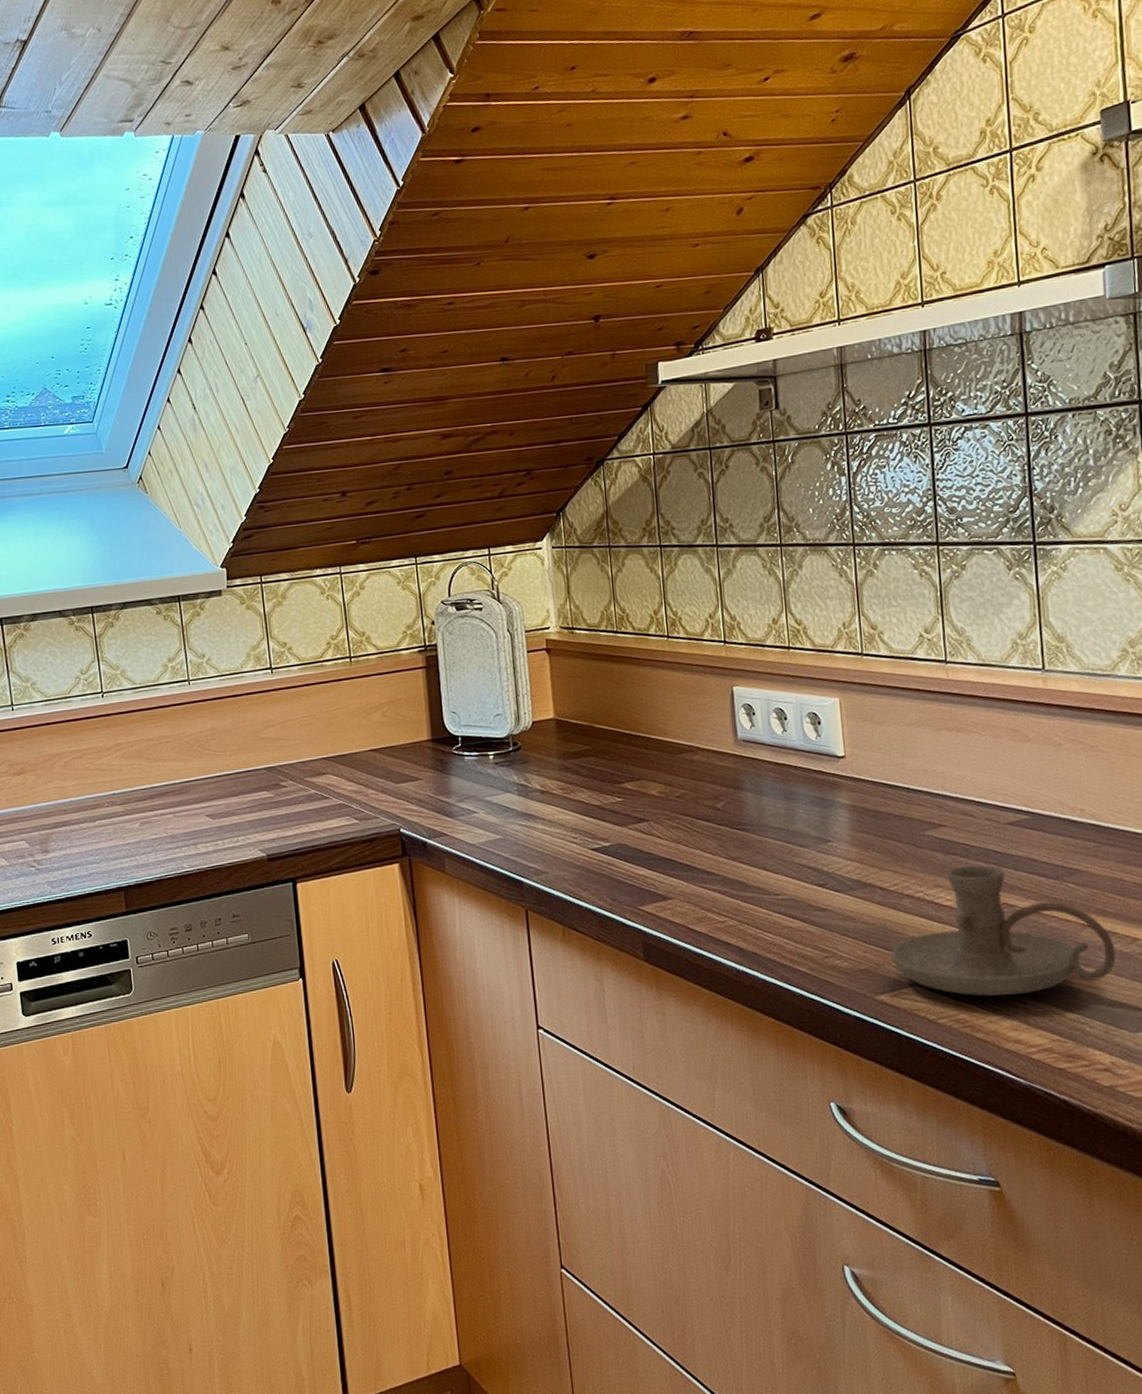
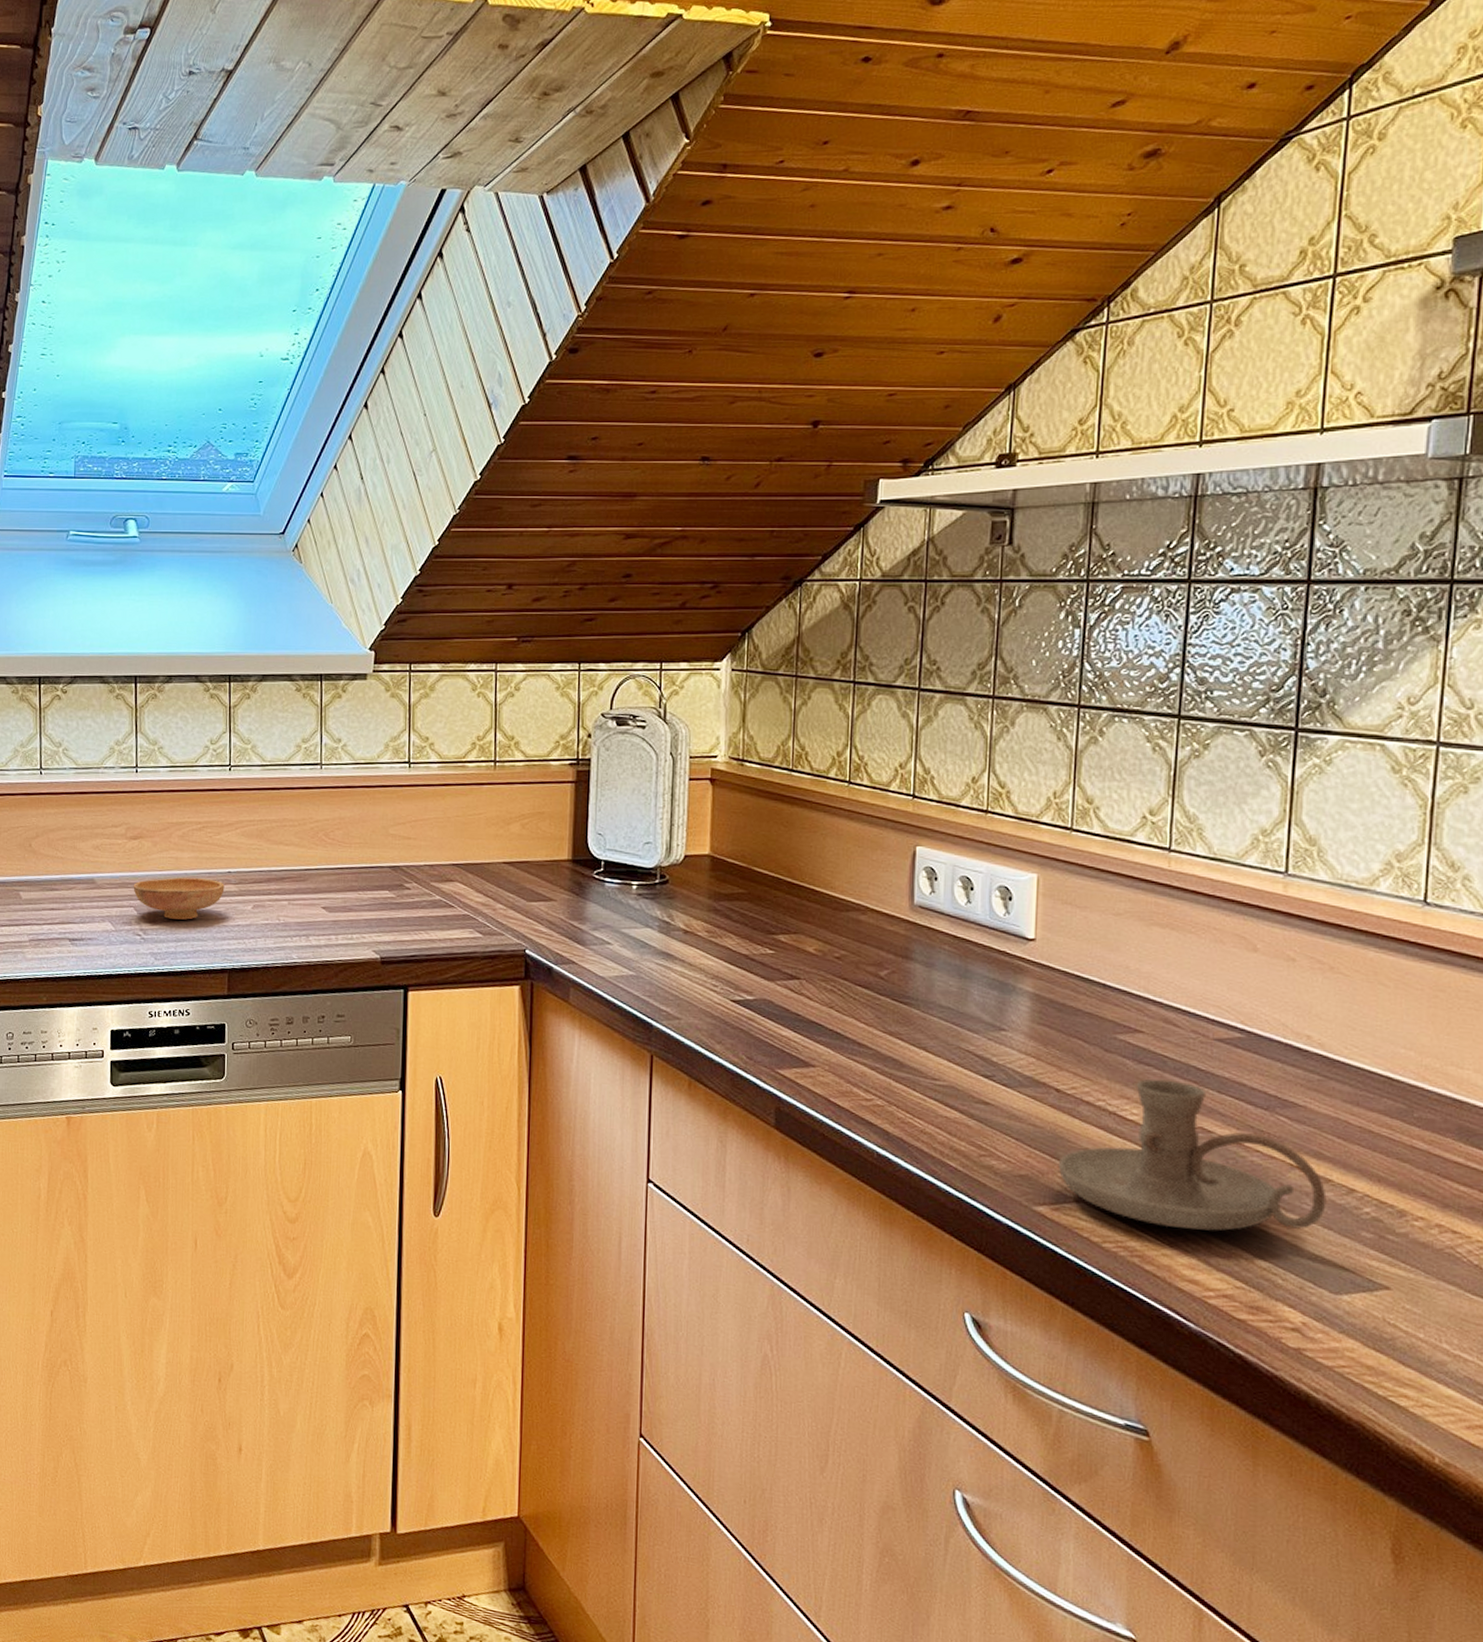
bowl: none [22,803,111,847] -> present [133,877,225,920]

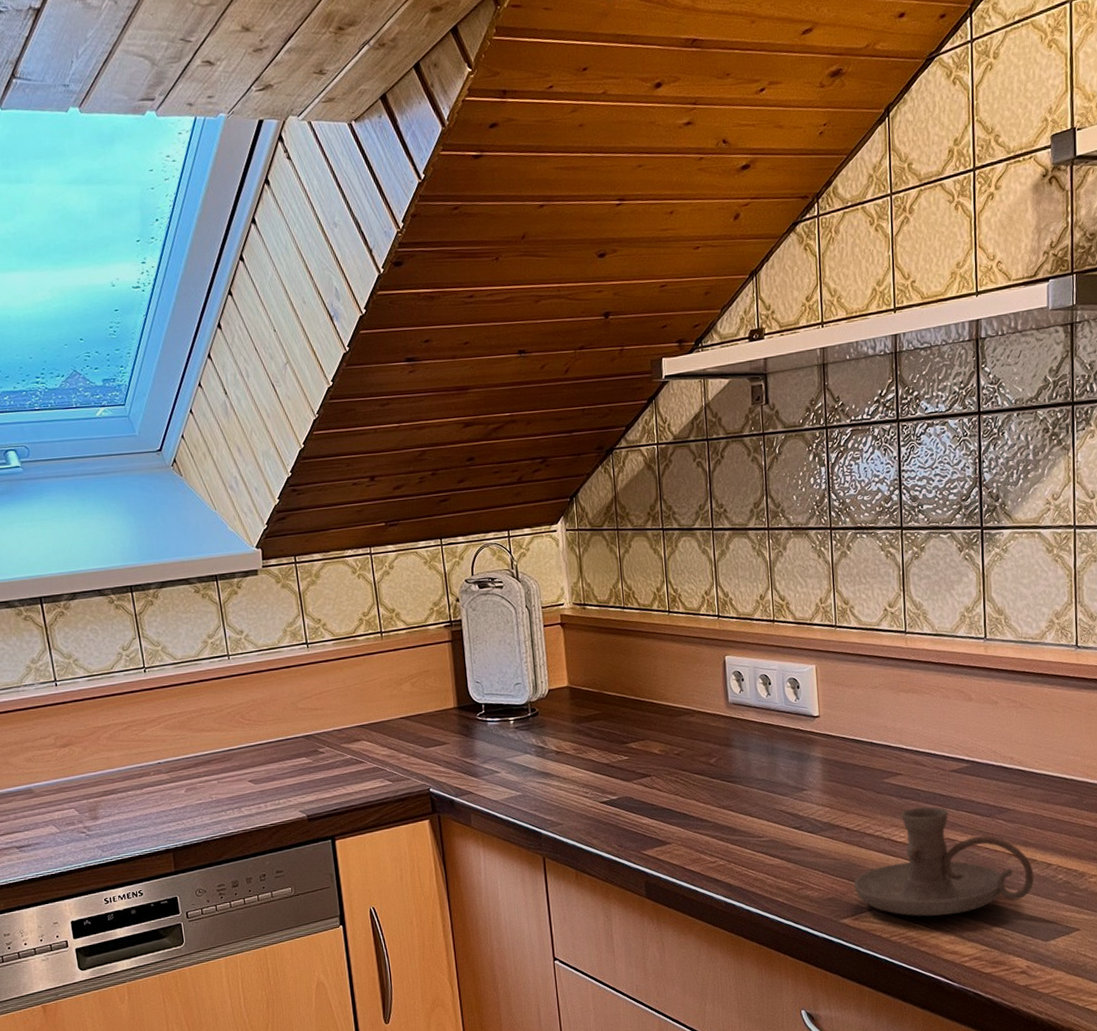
bowl: present [133,877,225,920] -> none [70,772,157,814]

